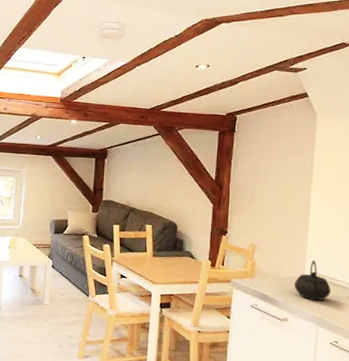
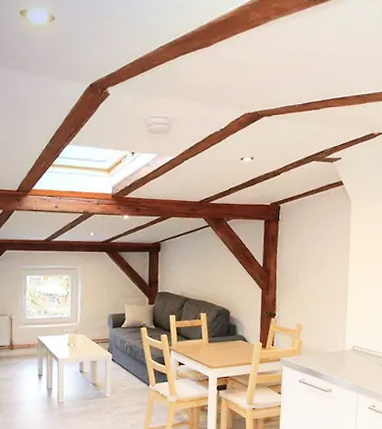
kettle: present [294,260,331,301] -> none [336,334,368,372]

